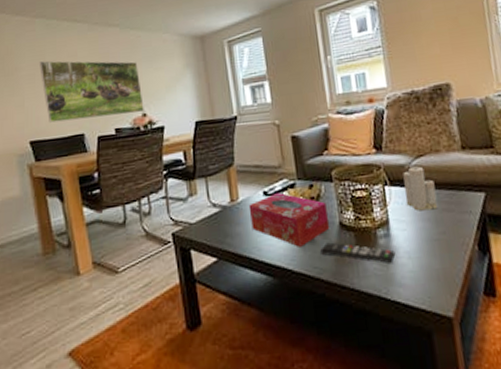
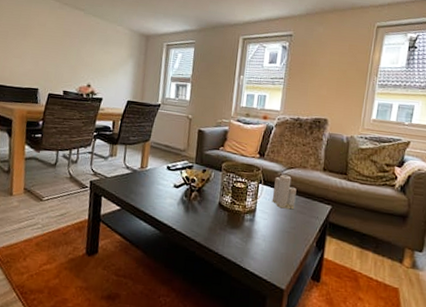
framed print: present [39,60,144,123] -> none [12,23,92,83]
tissue box: present [248,193,329,247] -> none [152,170,212,214]
remote control: present [320,242,396,263] -> none [199,215,255,241]

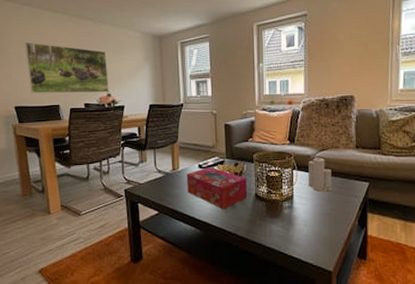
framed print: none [12,23,92,83] -> present [25,42,109,93]
tissue box: none [152,170,212,214] -> present [186,167,247,209]

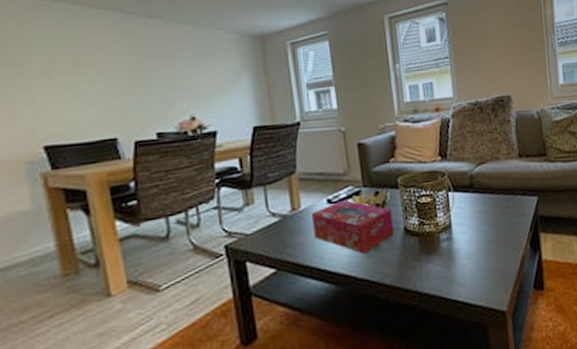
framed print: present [25,42,109,93] -> none [57,52,193,125]
candle: present [308,156,332,192] -> none [465,172,497,215]

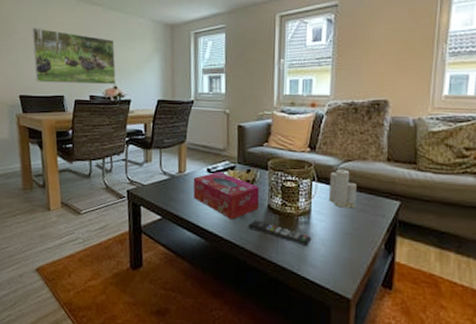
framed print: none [57,52,193,125] -> present [32,28,116,85]
remote control: none [385,247,457,265] -> present [248,220,312,246]
candle: none [465,172,497,215] -> present [328,168,357,209]

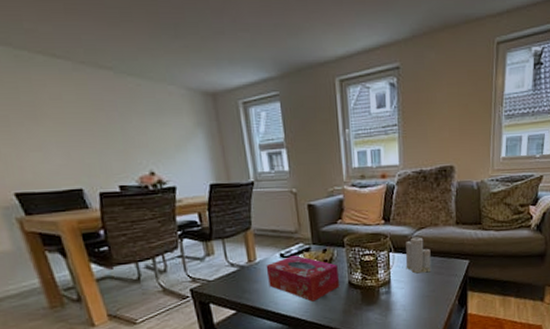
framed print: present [32,28,116,85] -> none [12,101,152,174]
remote control: present [248,220,312,246] -> none [331,297,394,314]

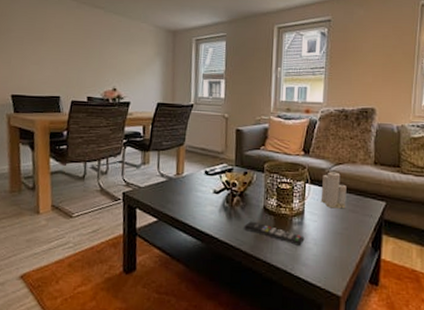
tissue box: present [266,255,339,302] -> none [190,174,255,221]
remote control: none [331,297,394,314] -> present [244,221,305,246]

